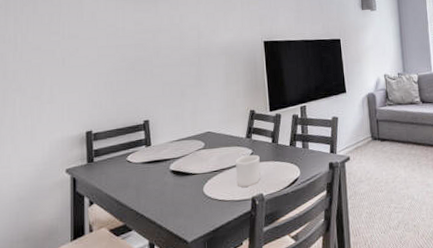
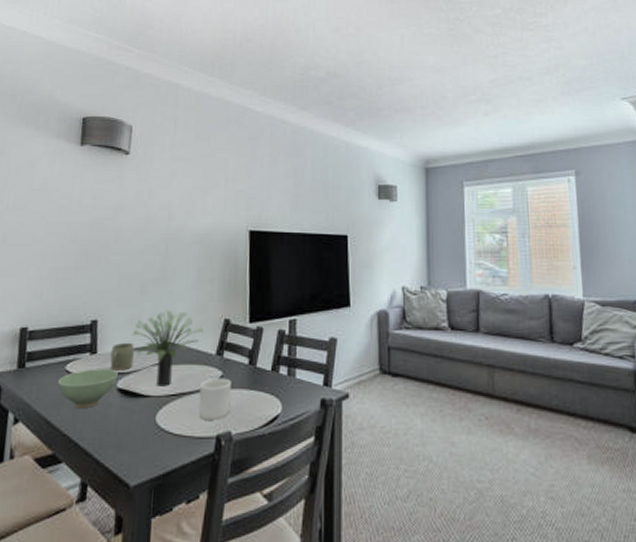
bowl: none [121,156,170,188] -> present [57,369,118,408]
mug: none [162,134,181,157] -> present [110,342,135,371]
flower arrangement: none [177,107,234,166] -> present [131,309,203,387]

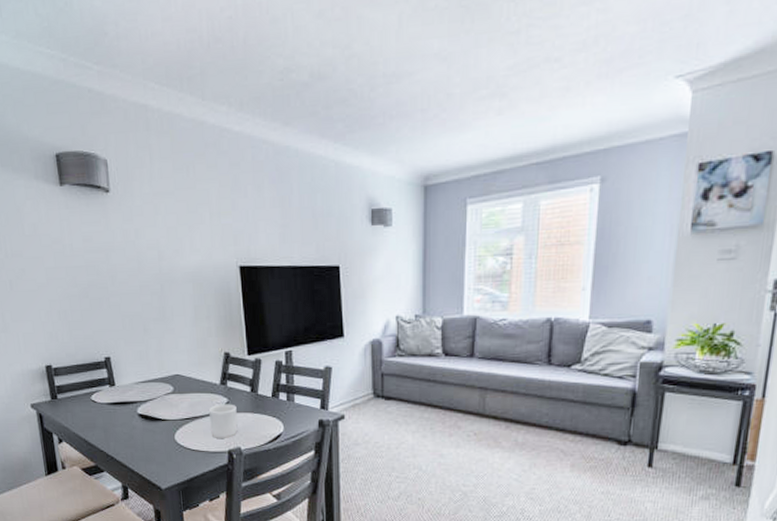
bowl: present [57,369,118,408] -> none [86,398,137,430]
mug: present [110,342,135,371] -> none [127,375,148,400]
flower arrangement: present [131,309,203,387] -> none [142,345,206,412]

